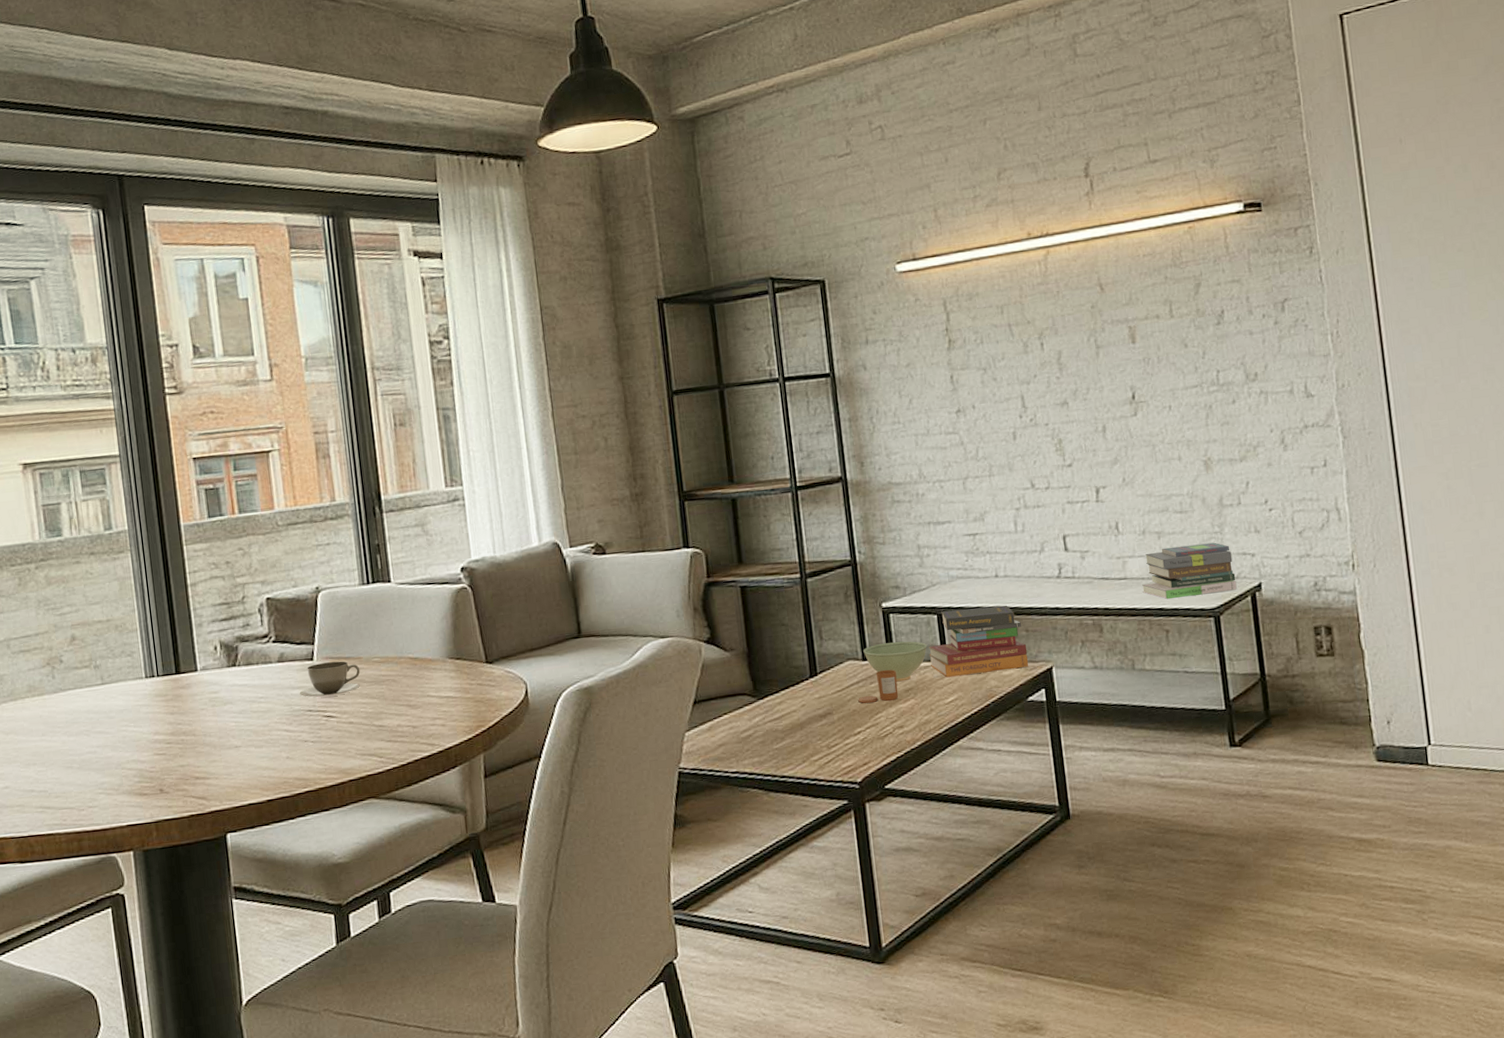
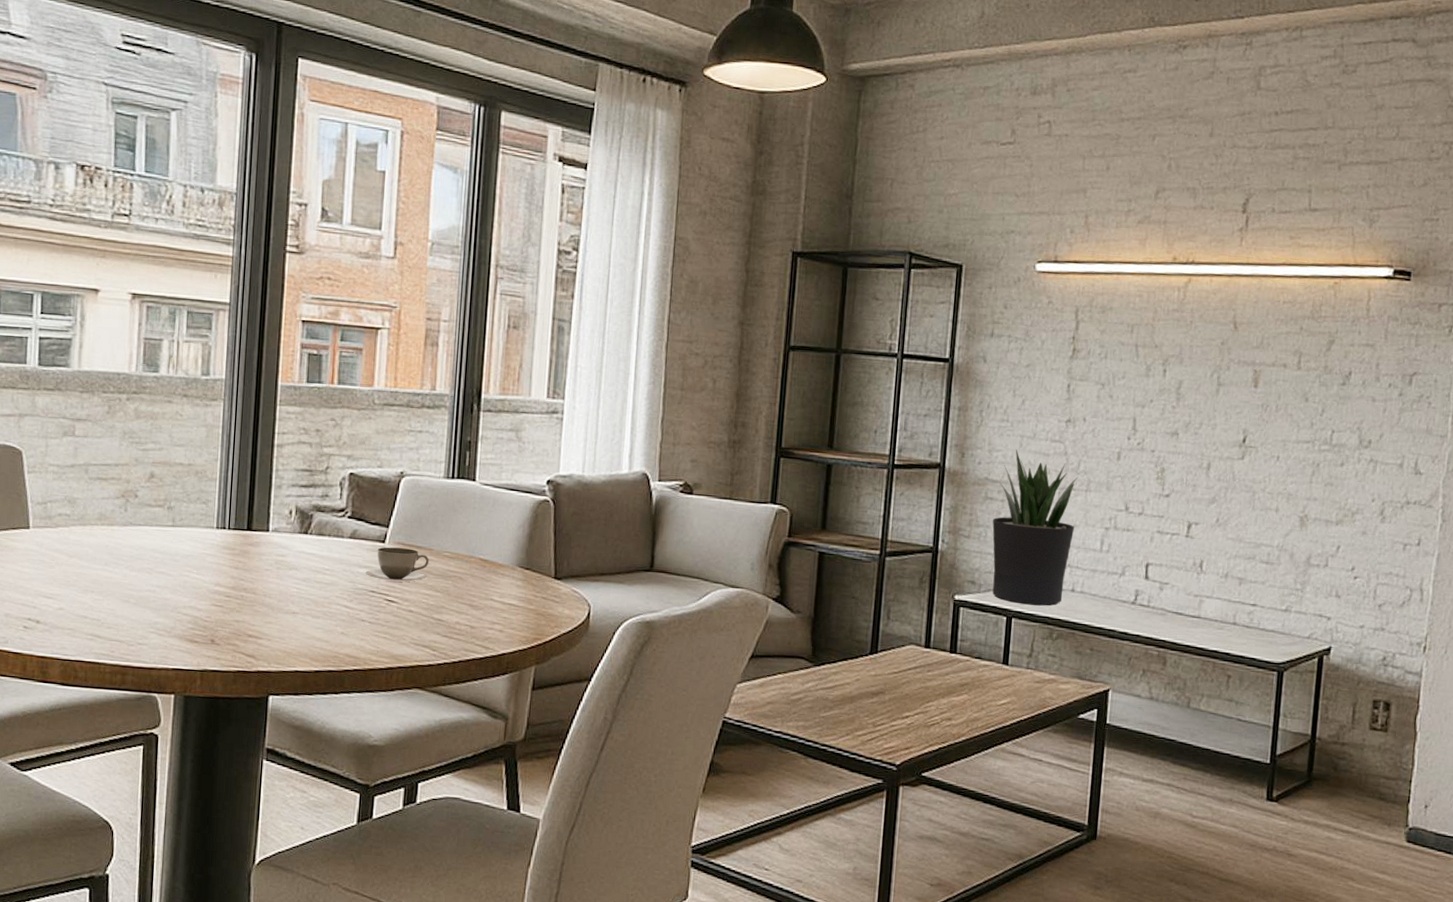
candle: present [858,669,899,704] -> none [912,660,955,692]
bowl: present [863,641,928,682] -> none [927,634,991,676]
planter: none [903,449,988,600] -> present [992,449,1078,606]
books: present [929,605,1029,678] -> none [990,614,1089,686]
books: present [1142,542,1237,600] -> none [1213,594,1309,649]

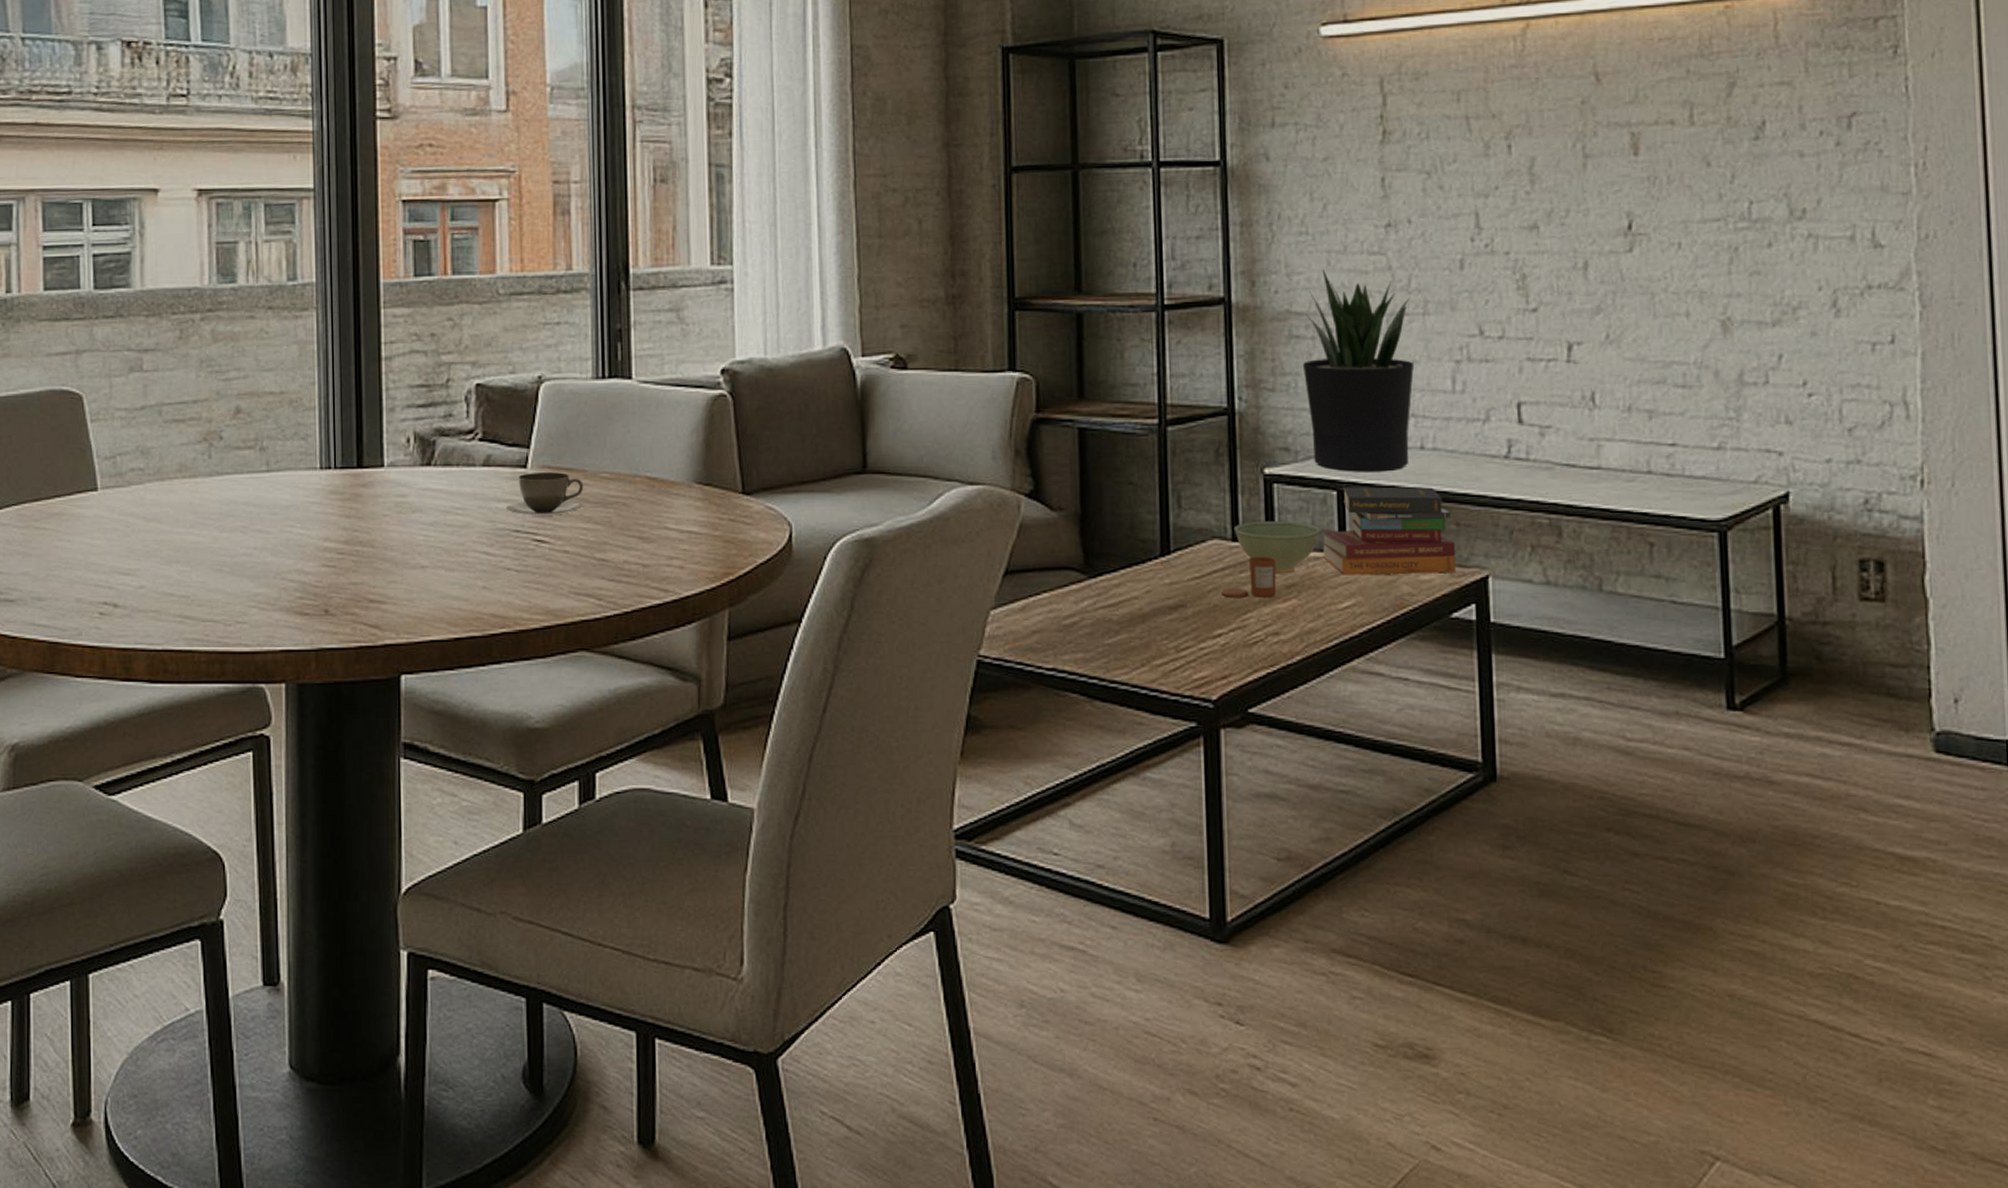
candle: none [912,660,955,692] -> present [1222,556,1277,599]
bowl: none [927,634,991,676] -> present [1234,521,1321,574]
books: none [990,614,1089,686] -> present [1321,486,1457,575]

